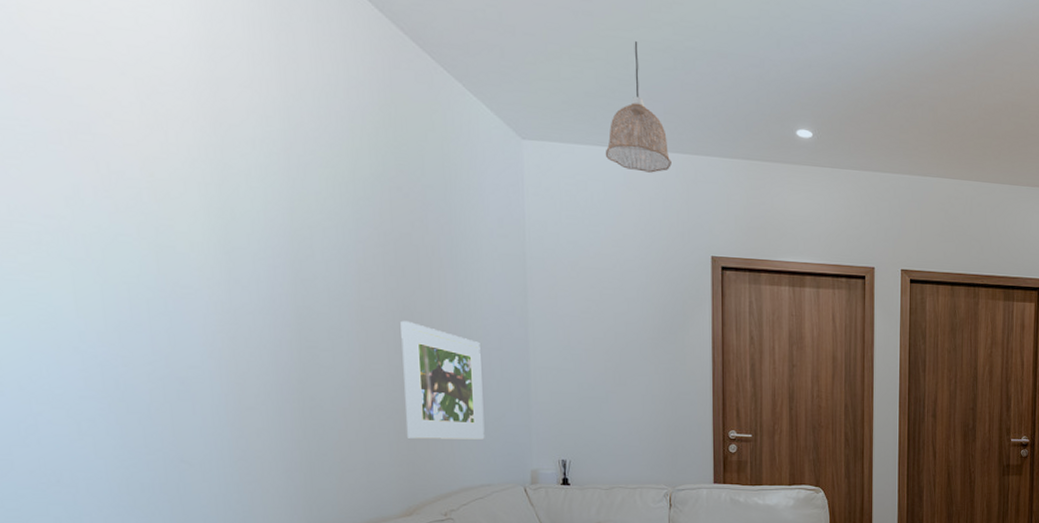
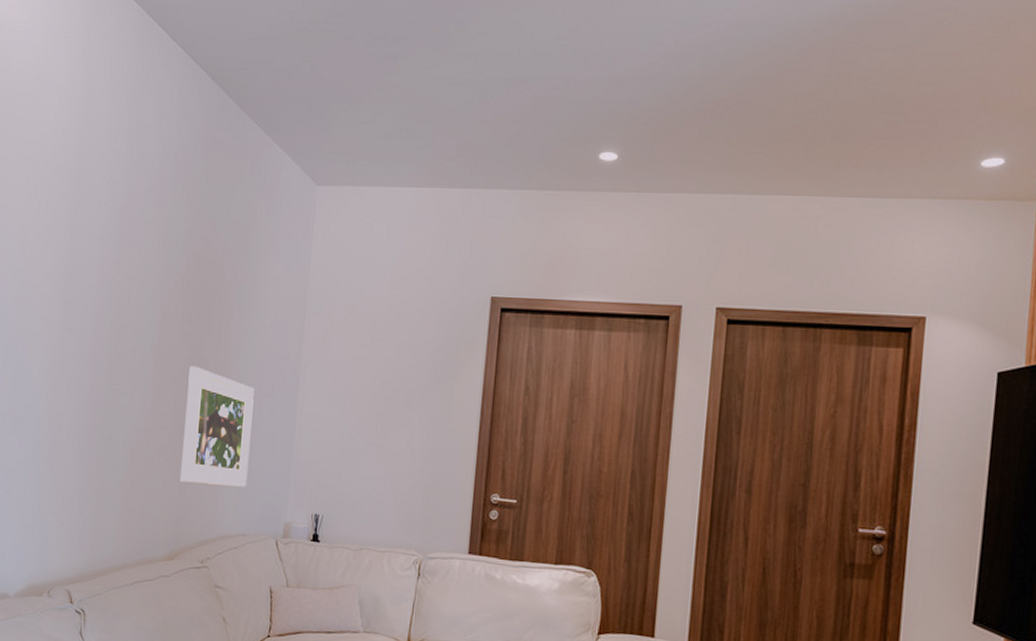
pendant lamp: present [605,41,671,173] -> none [393,78,459,211]

